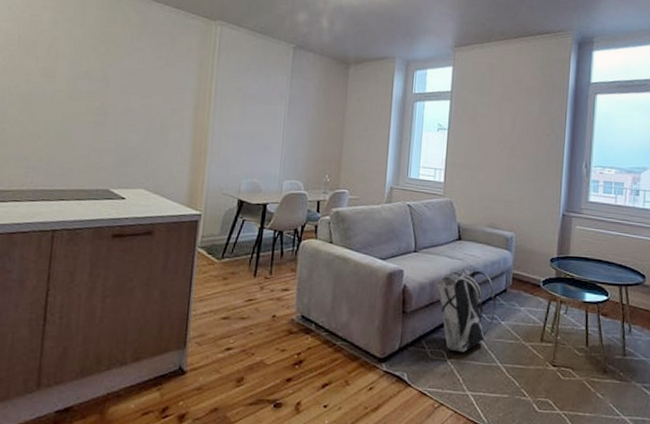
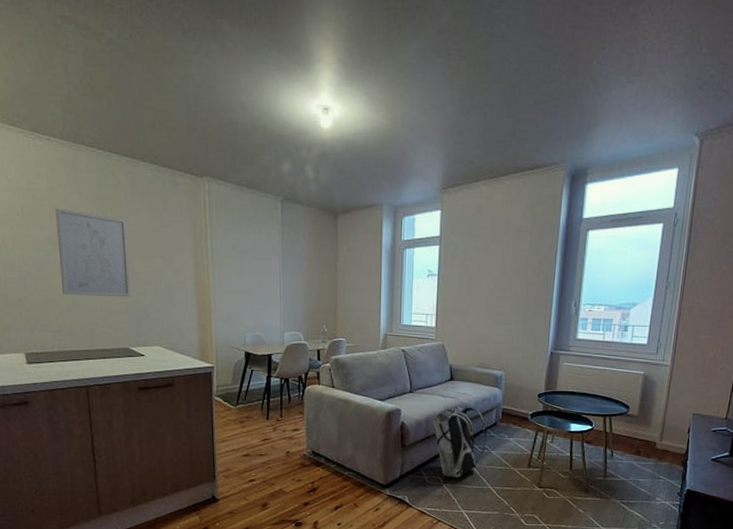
wall art: none [46,41,130,136] -> present [55,208,131,298]

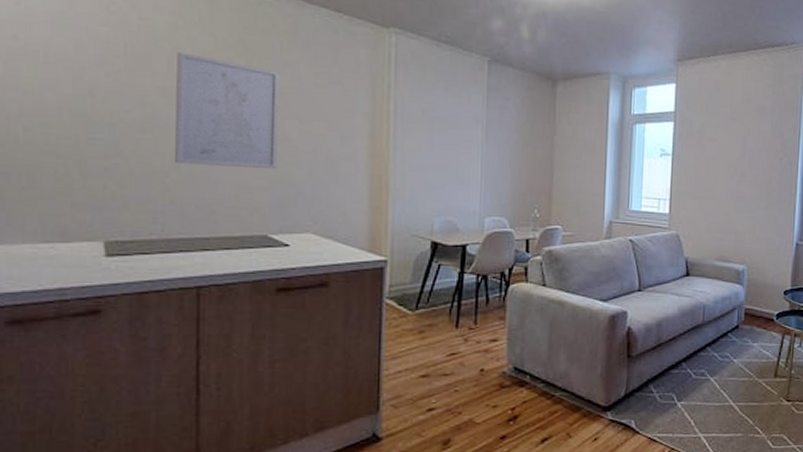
backpack: present [431,406,487,478] -> none [663,307,727,394]

